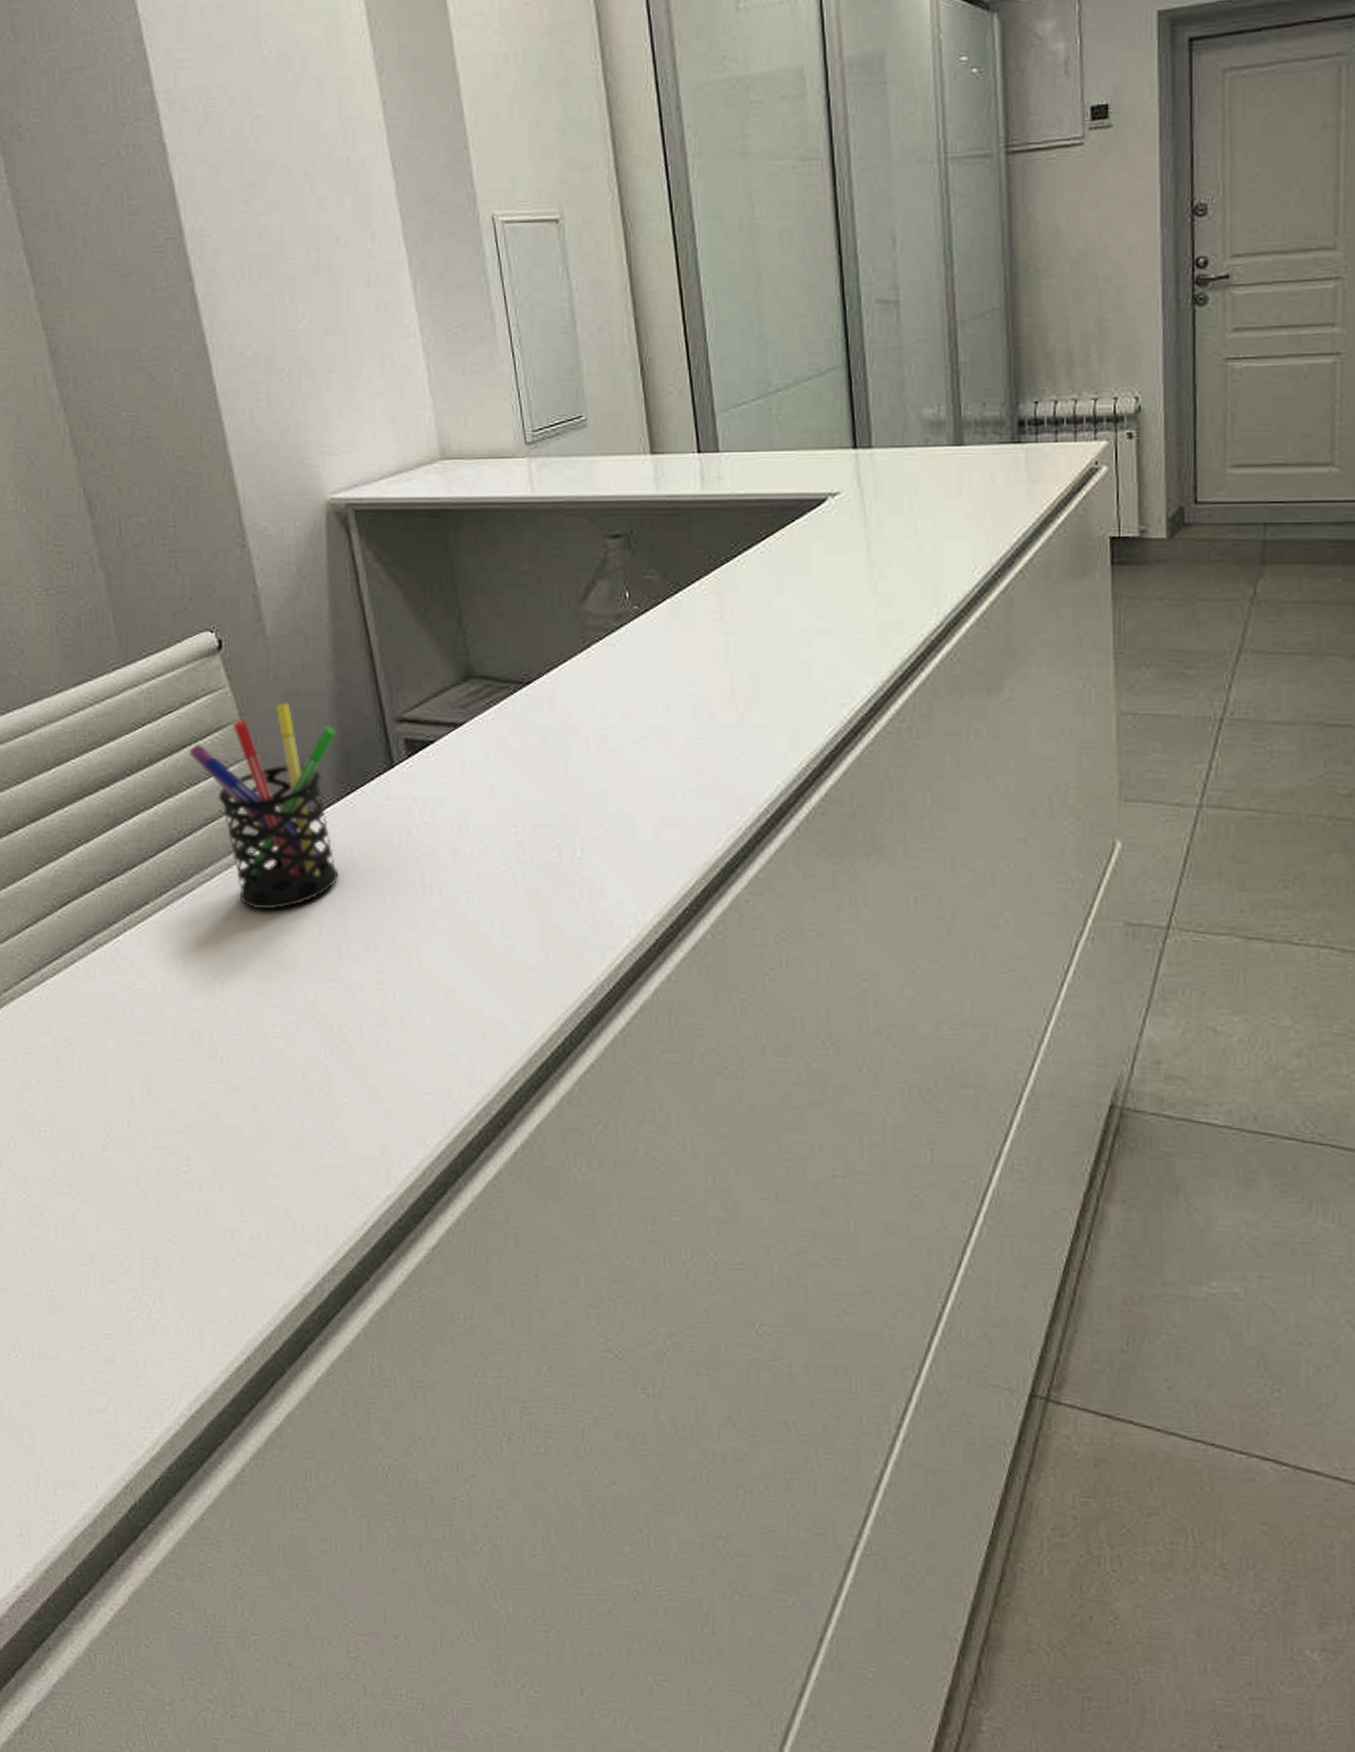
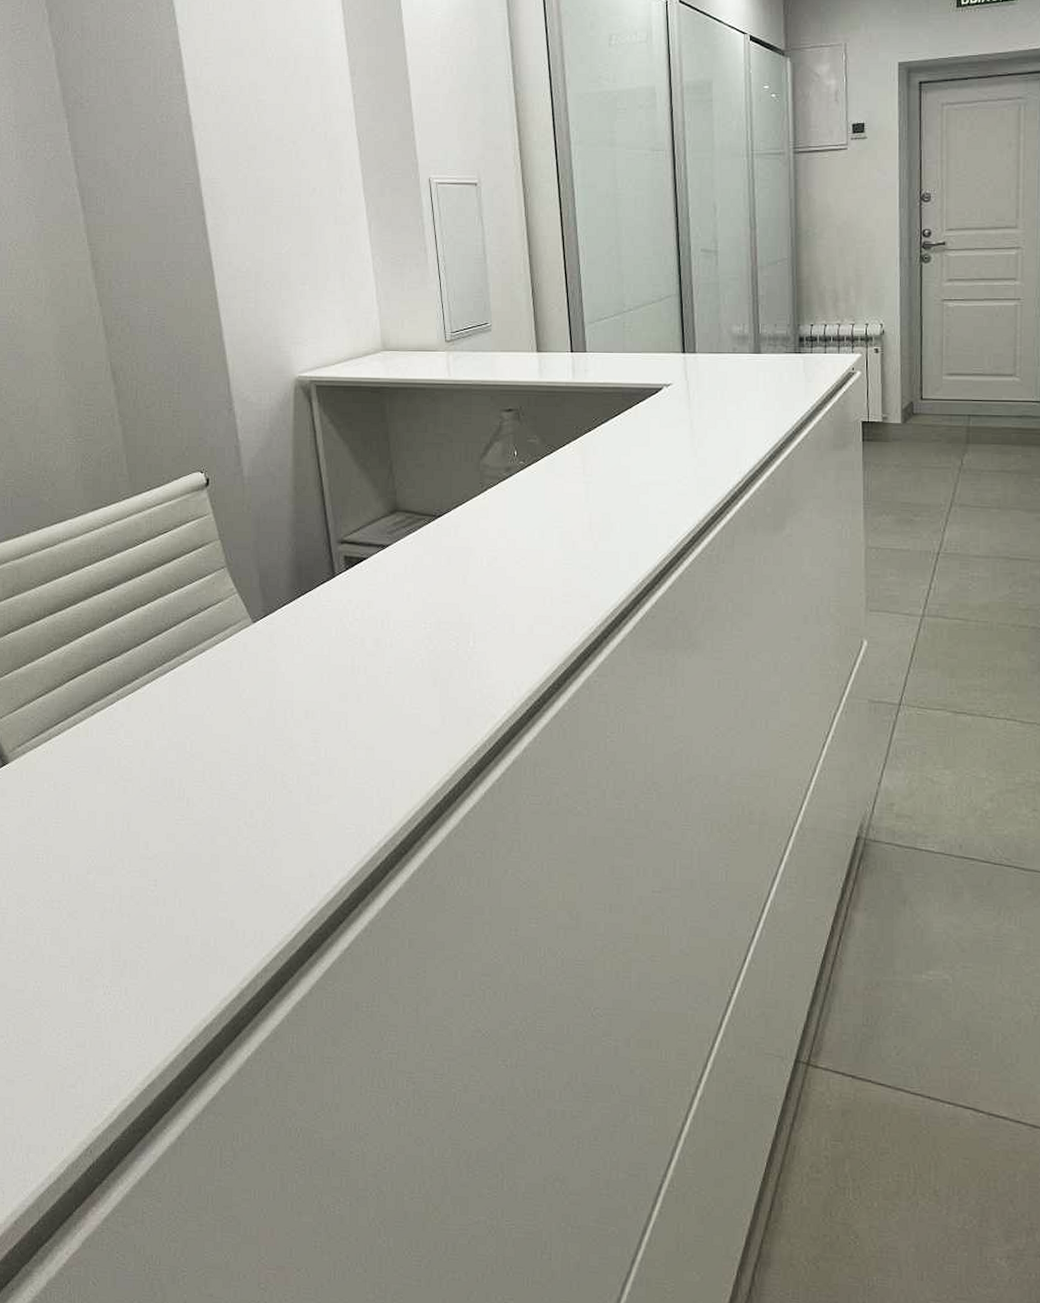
pen holder: present [189,703,339,910] -> none [178,527,292,685]

